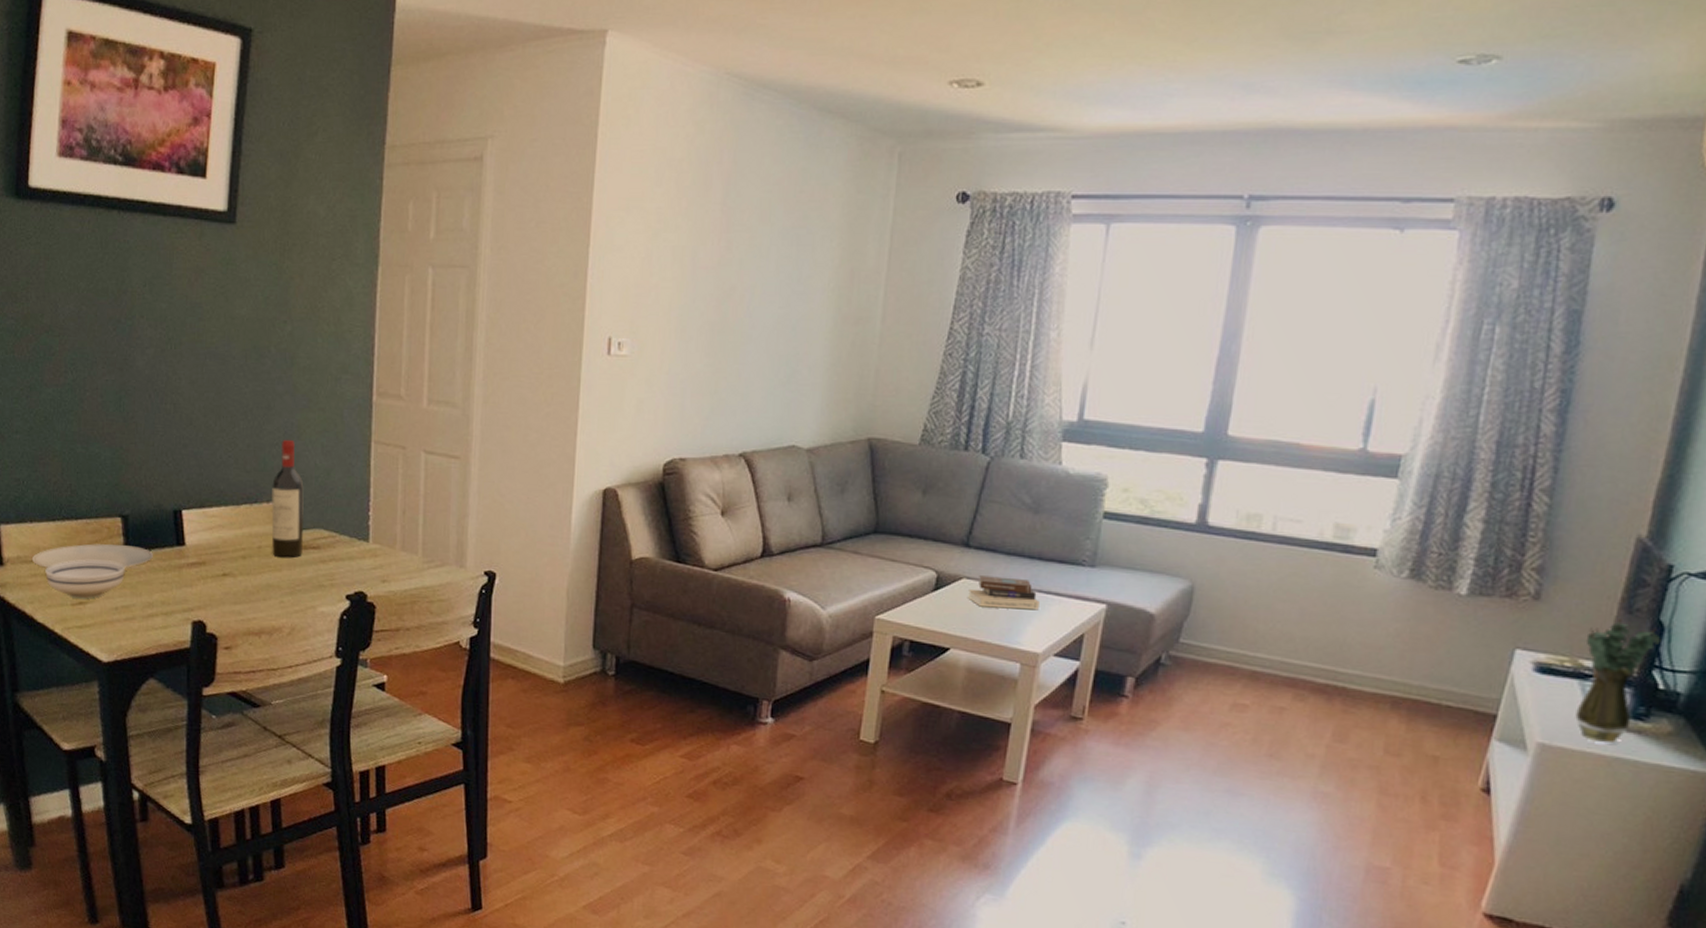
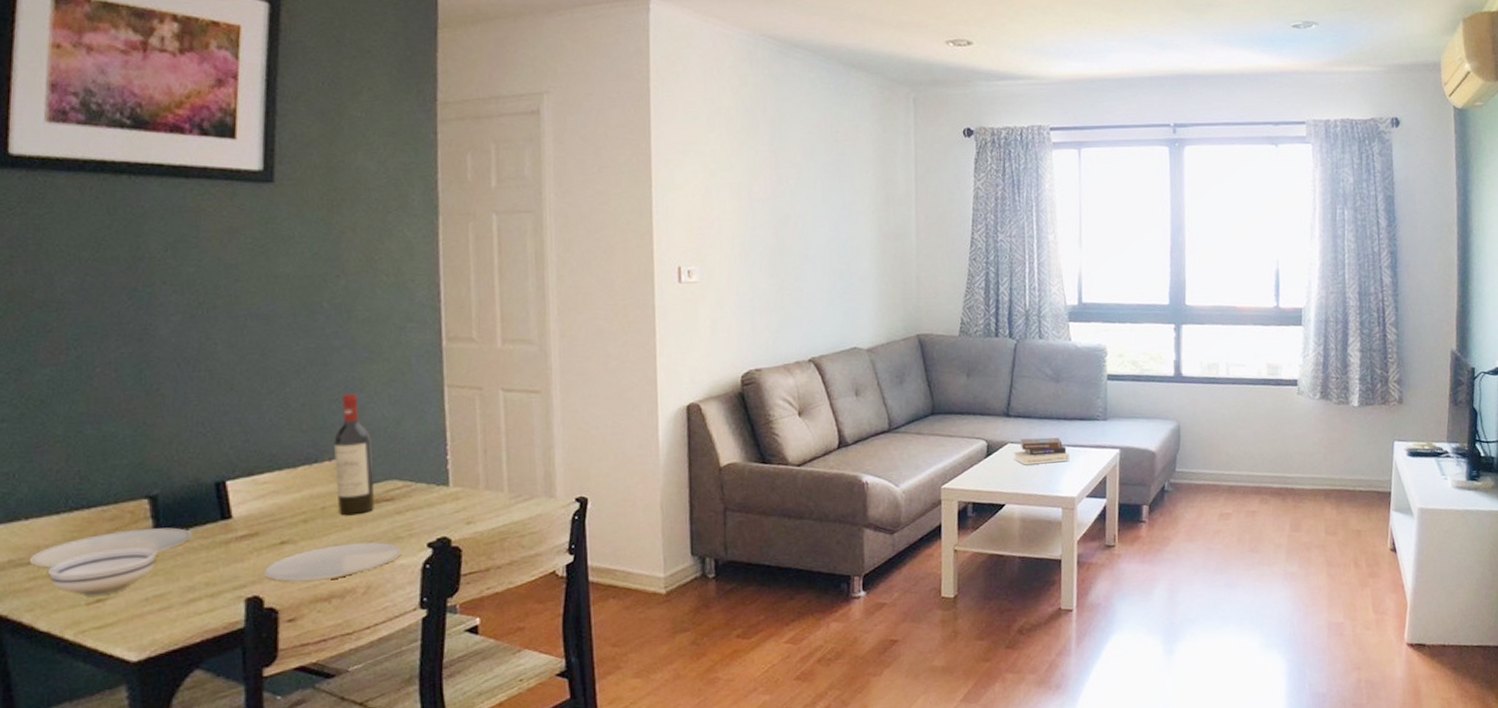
plate: none [208,584,323,617] -> present [264,542,402,583]
vase: present [1575,619,1662,744] -> none [1434,410,1477,501]

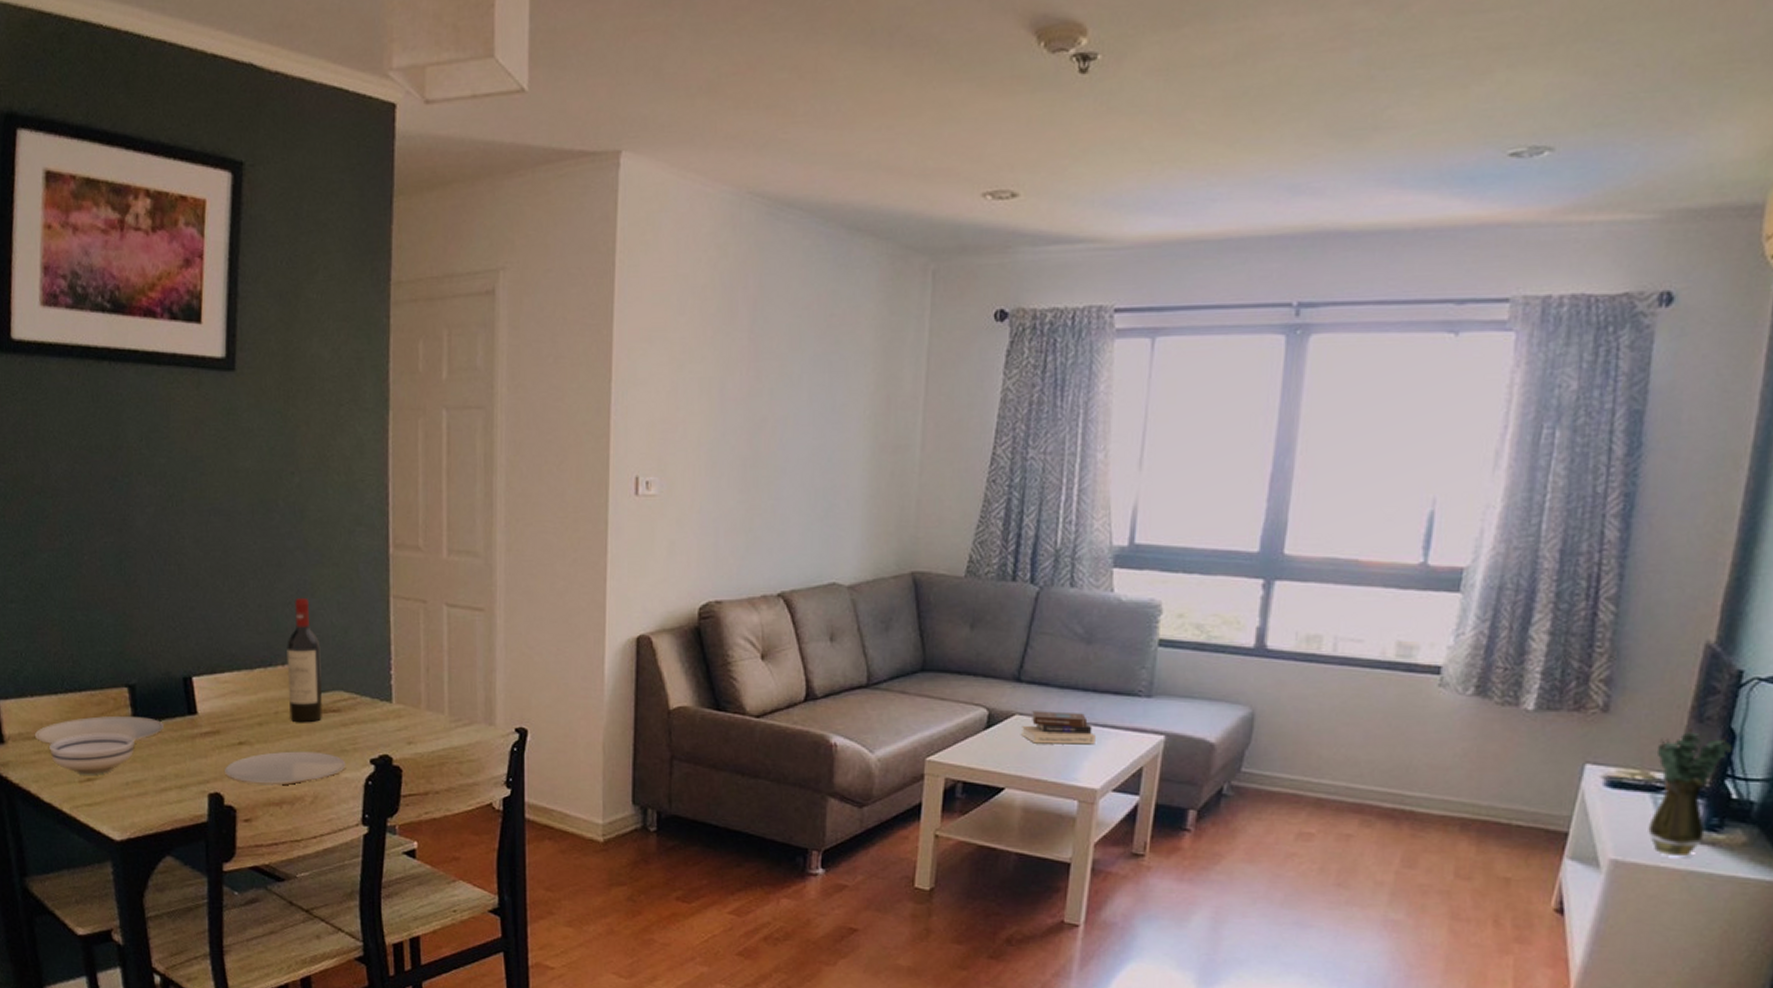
vase: none [1434,410,1477,501] -> present [1648,728,1733,857]

